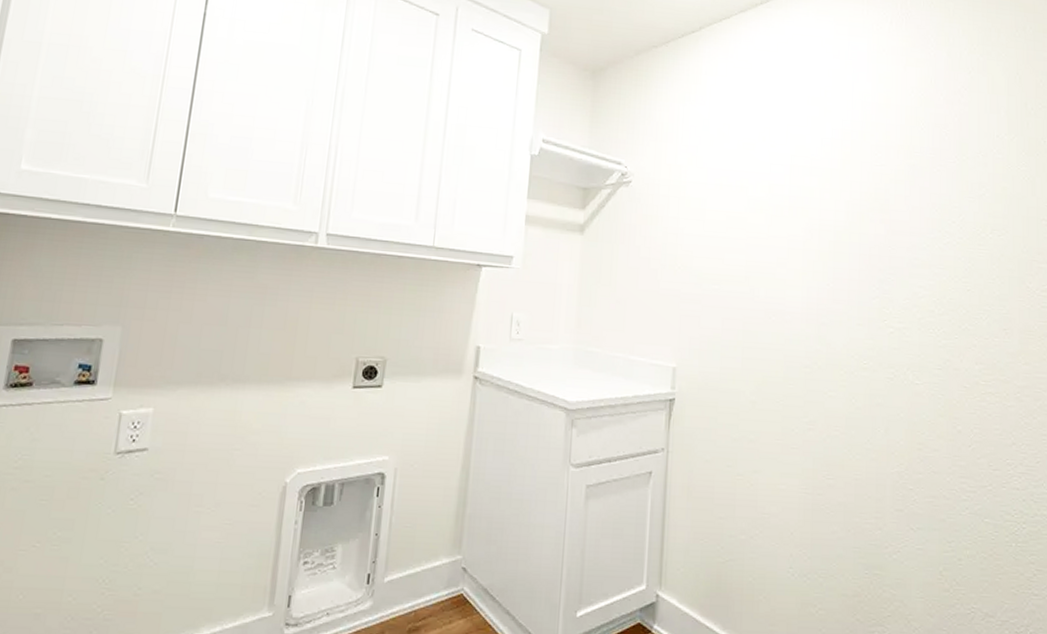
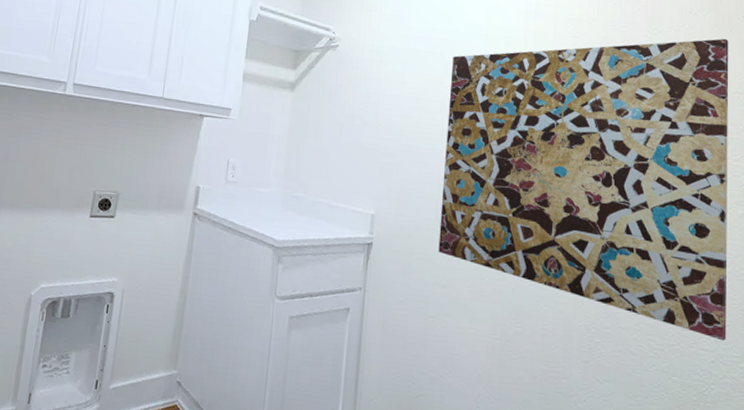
wall art: none [745,163,1037,479] -> present [438,38,729,341]

